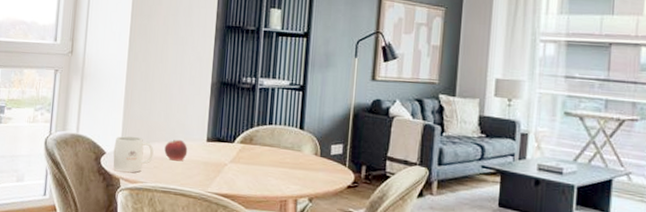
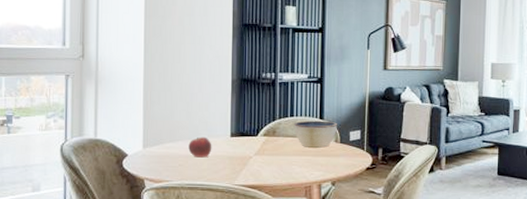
mug: present [113,136,154,173] -> none [136,136,178,173]
bowl: none [272,130,318,160] -> present [293,120,337,148]

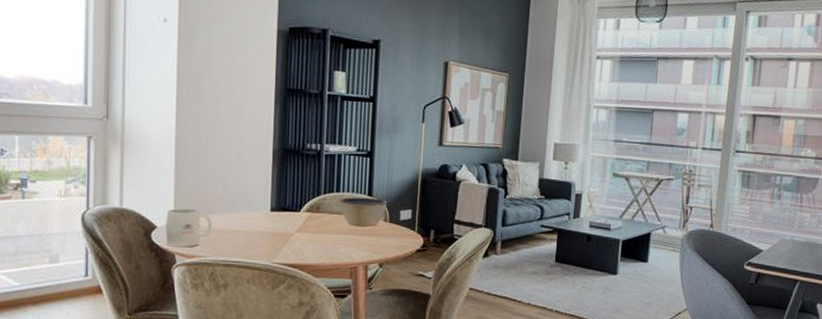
mug: none [136,136,178,173] -> present [166,208,212,248]
fruit: present [188,136,212,158] -> none [224,210,250,233]

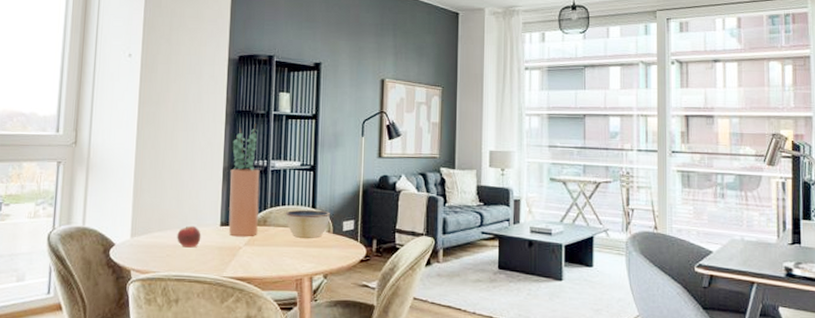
mug: present [166,208,212,248] -> none [123,225,166,264]
fruit: none [224,210,250,233] -> present [177,225,201,248]
vase: none [279,103,313,224] -> present [228,123,260,237]

